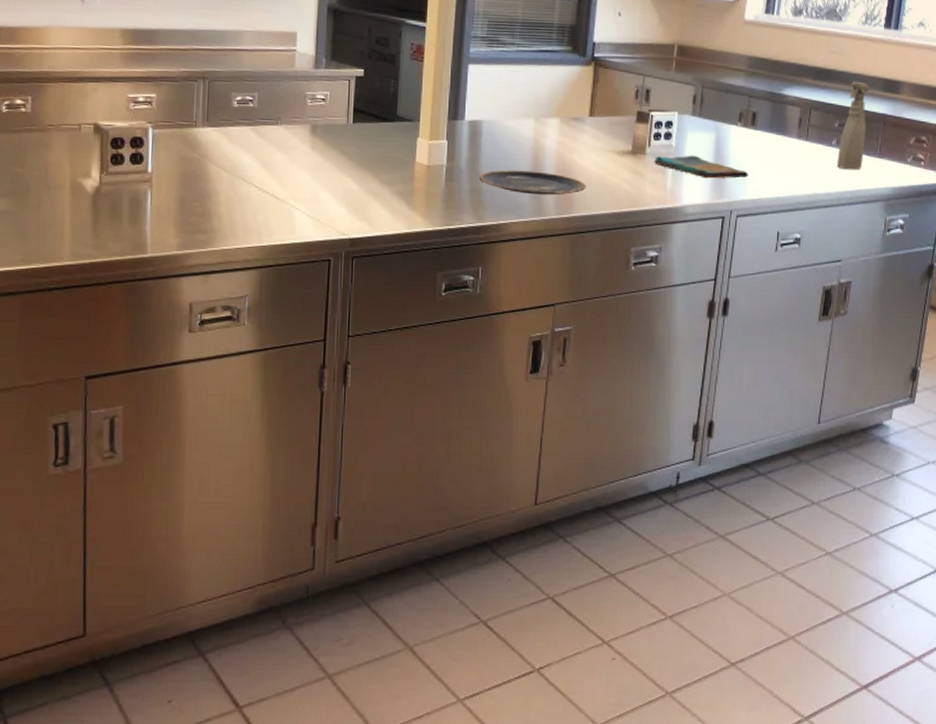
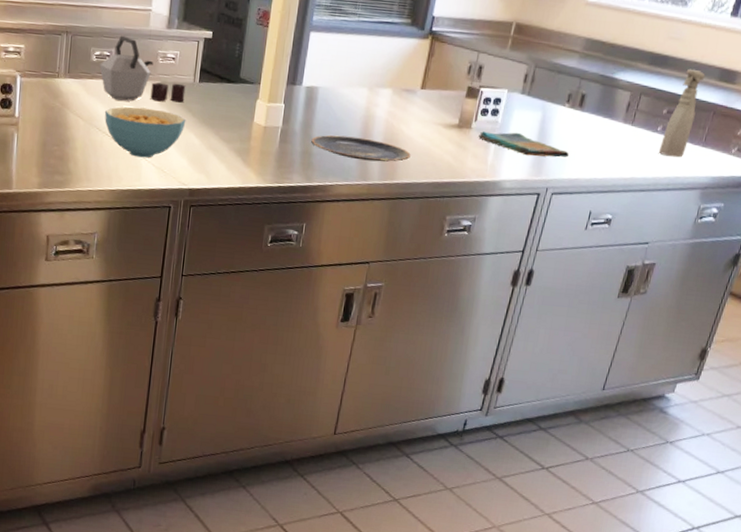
kettle: none [242,78,339,148] -> present [99,35,186,103]
cereal bowl: none [249,153,342,208] -> present [104,106,186,158]

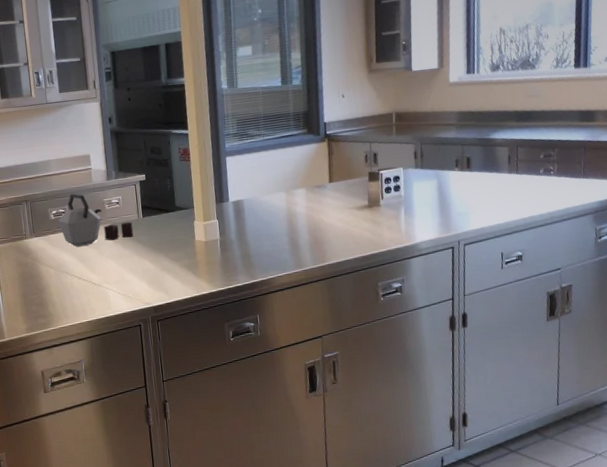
cereal bowl: present [104,106,186,158] -> none [69,247,139,290]
plate: present [311,135,411,162] -> none [247,233,335,252]
dish towel: present [477,131,569,158] -> none [387,200,470,218]
spray bottle: present [658,68,705,158] -> none [546,117,570,193]

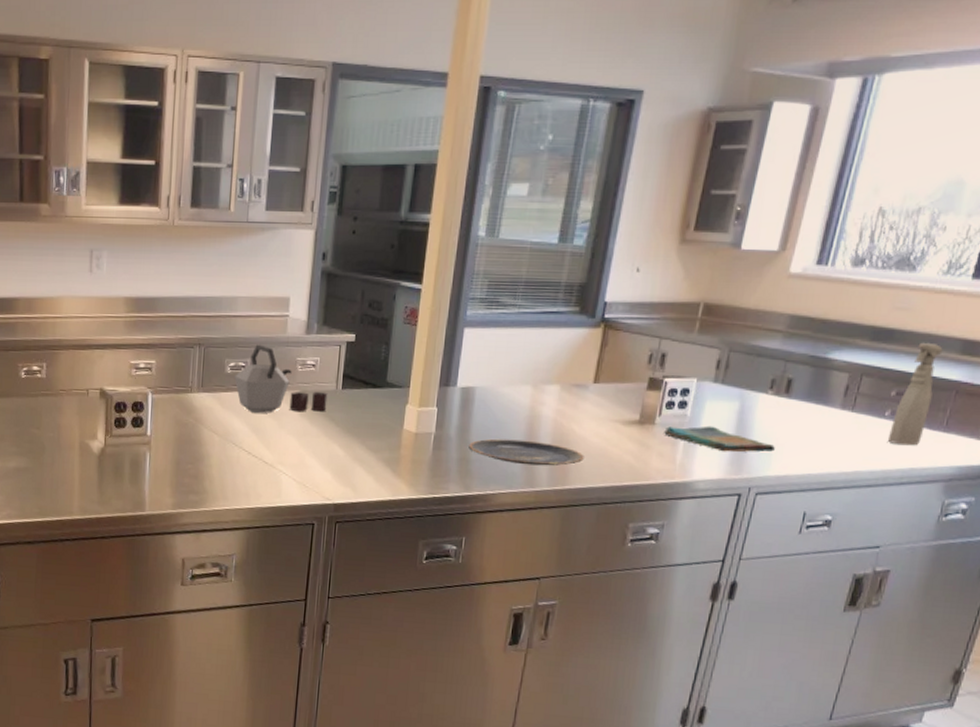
plate: none [247,233,335,252] -> present [469,438,584,466]
dish towel: none [387,200,470,218] -> present [663,426,775,453]
spray bottle: none [546,117,570,193] -> present [887,342,943,446]

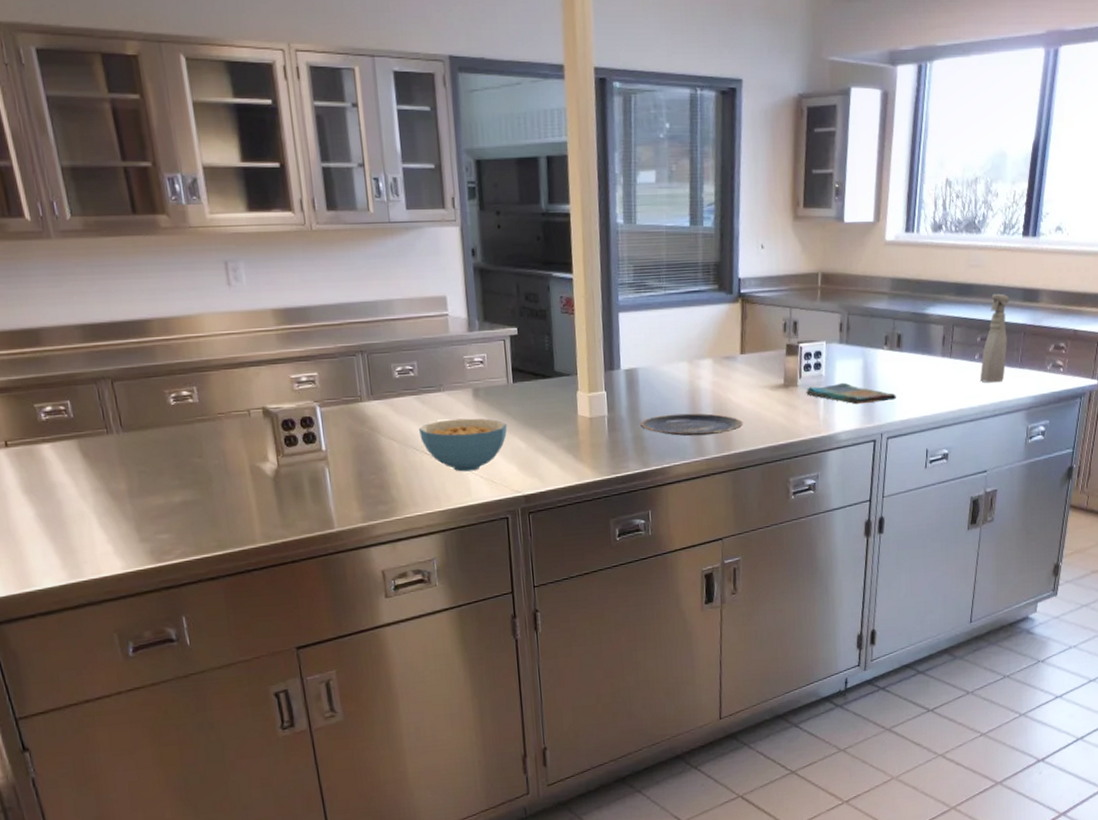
kettle: present [234,344,328,413] -> none [404,346,502,415]
cereal bowl: none [240,419,329,473] -> present [418,418,507,472]

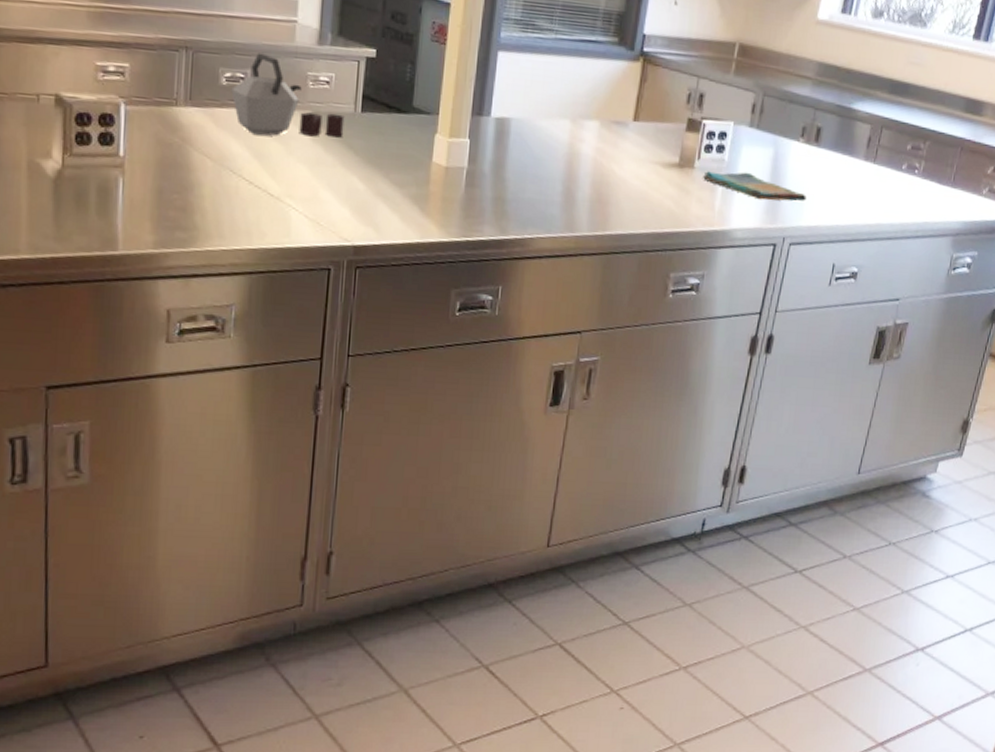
kettle: none [404,346,502,415] -> present [231,53,345,138]
cereal bowl: present [418,418,507,472] -> none [239,143,347,208]
plate: present [640,413,743,436] -> none [504,177,625,209]
spray bottle: present [979,293,1010,383] -> none [904,98,950,200]

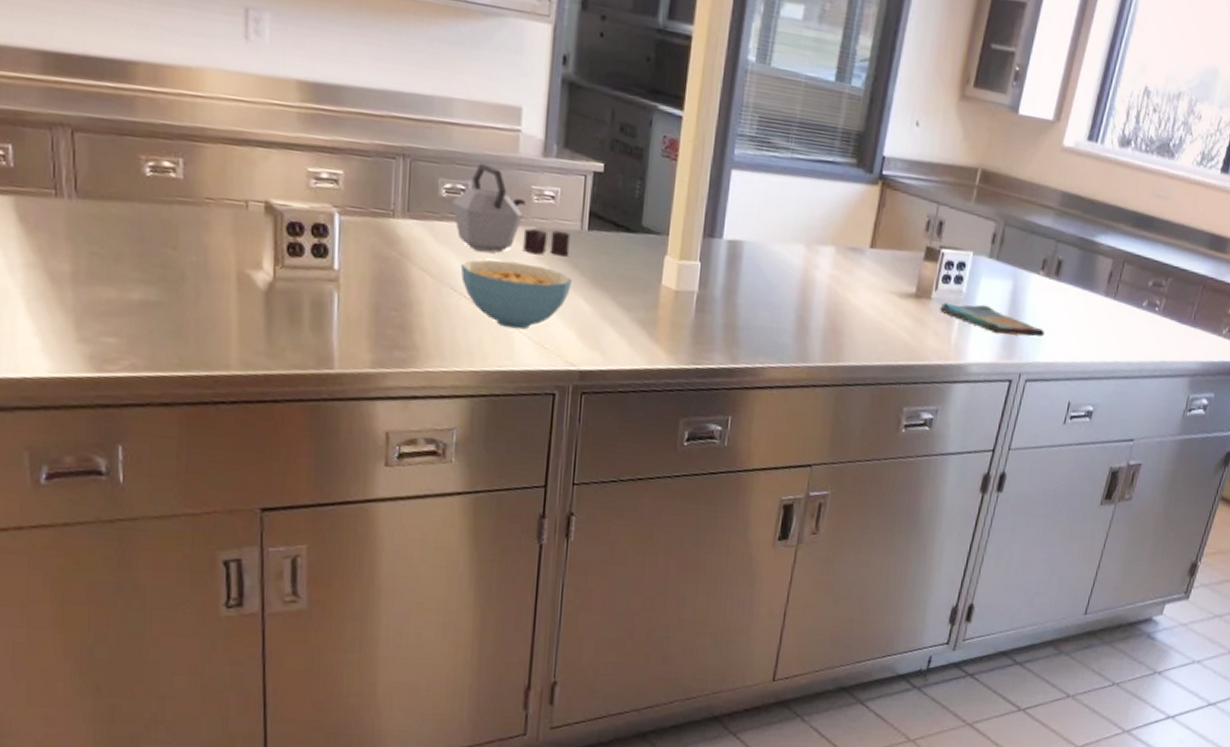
cereal bowl: none [239,143,347,208] -> present [460,259,572,330]

